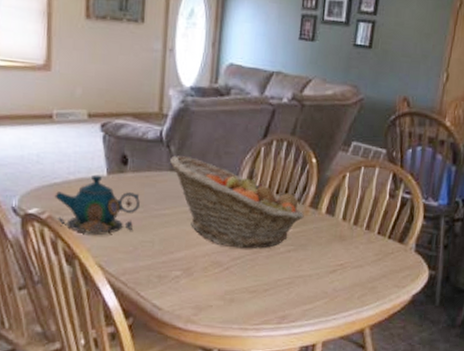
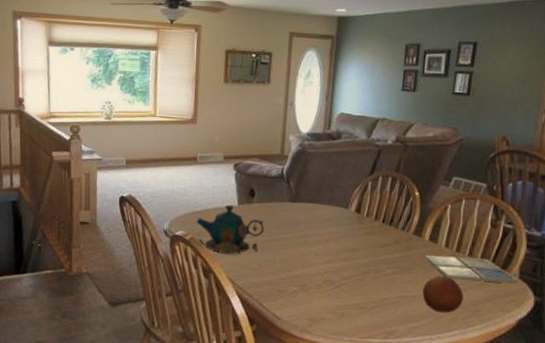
fruit basket: present [170,155,304,249] -> none [289,189,408,270]
fruit: none [318,252,360,292] -> present [422,275,464,313]
drink coaster: none [322,229,414,258] -> present [425,255,518,284]

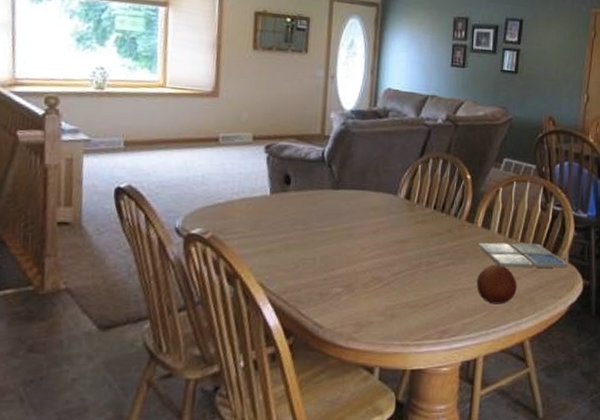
teapot: present [196,204,264,255] -> none [218,194,302,255]

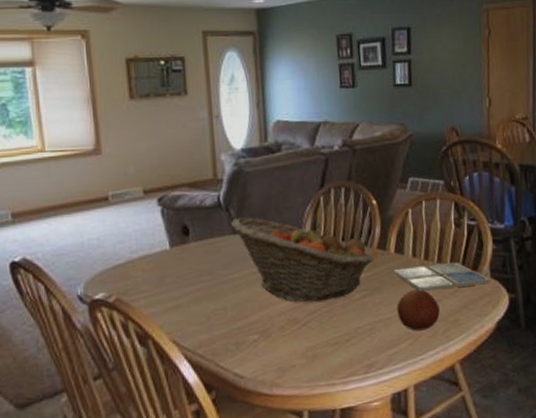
fruit basket: none [331,174,461,264] -> present [231,217,374,302]

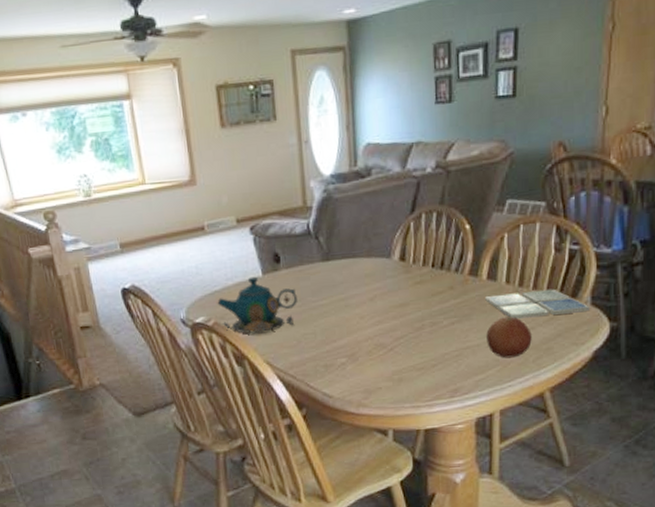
teapot: none [119,249,207,313] -> present [217,276,297,336]
fruit basket: present [231,217,374,302] -> none [321,244,464,328]

